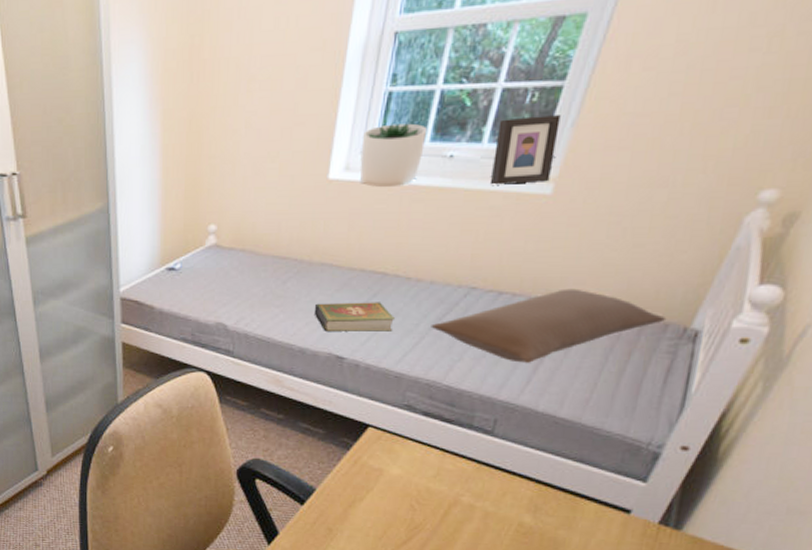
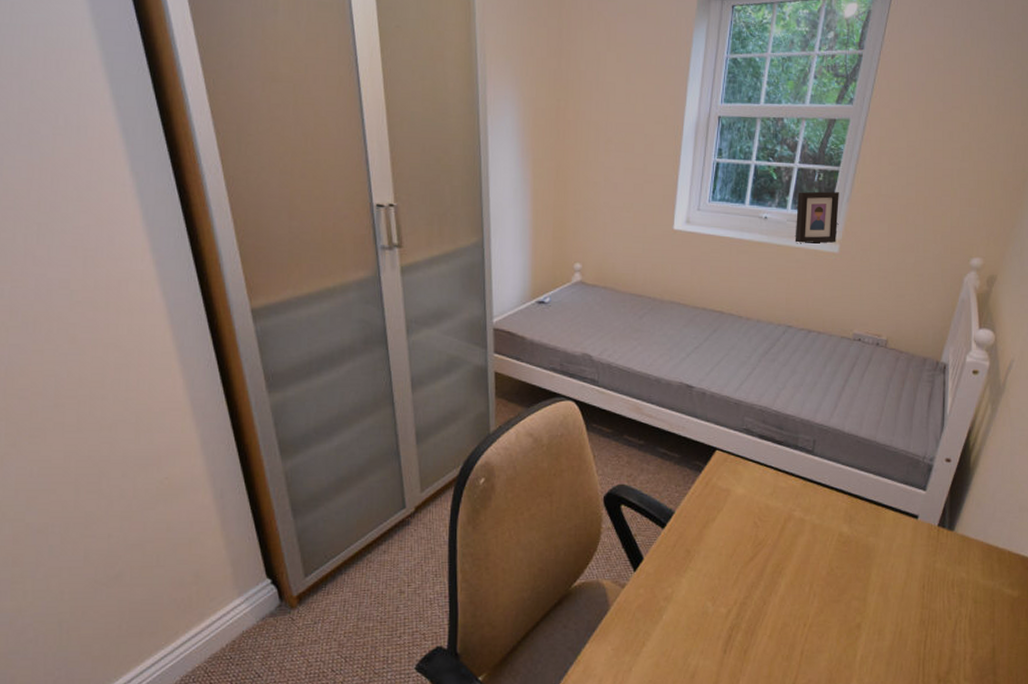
book: present [314,302,396,332] -> none [666,336,733,363]
planter: present [359,123,428,188] -> none [697,188,747,240]
pillow: present [431,288,667,363] -> none [760,328,925,390]

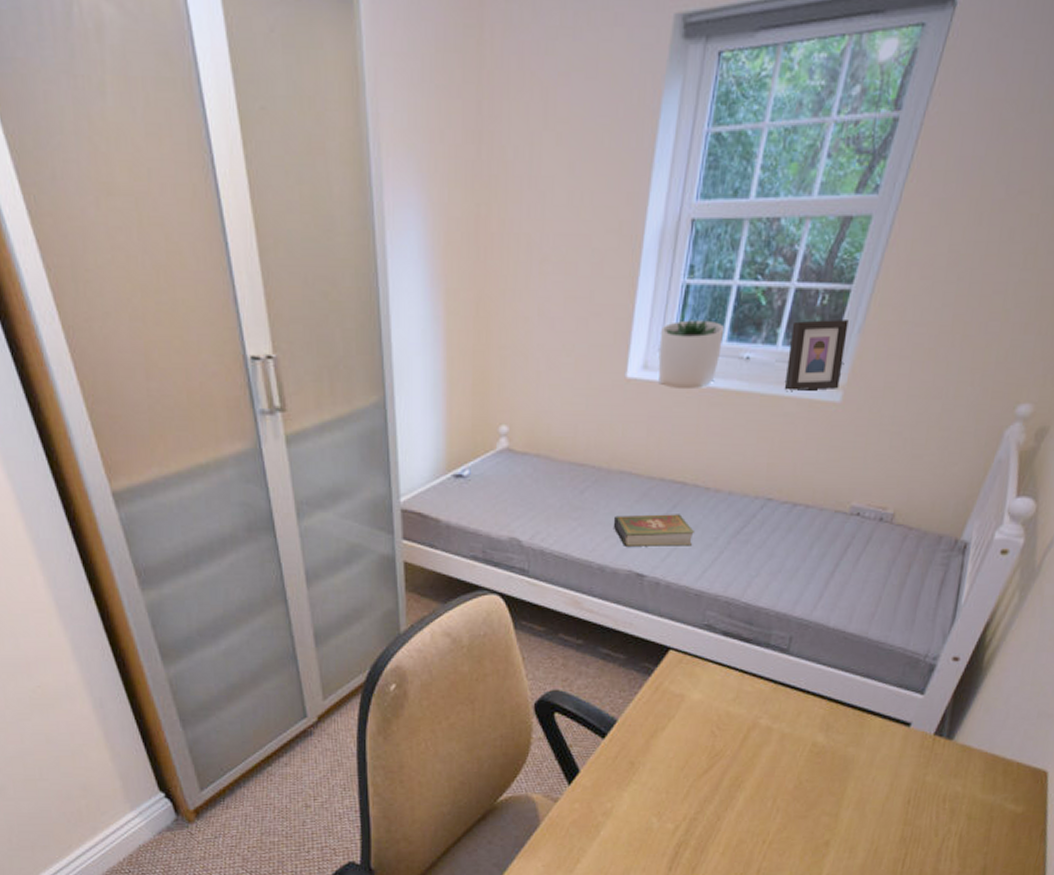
book: none [666,336,733,363] -> present [613,514,696,546]
planter: none [697,188,747,240] -> present [657,320,725,390]

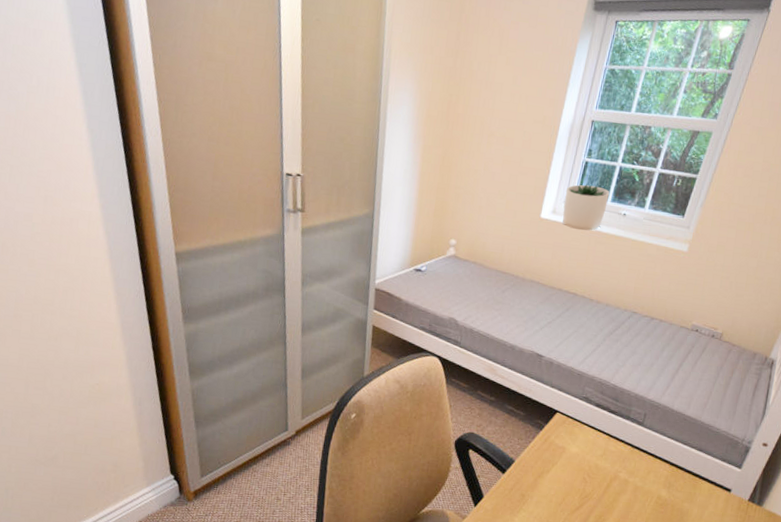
book: present [613,514,696,546] -> none [523,311,581,339]
picture frame: present [784,320,849,391] -> none [648,194,695,243]

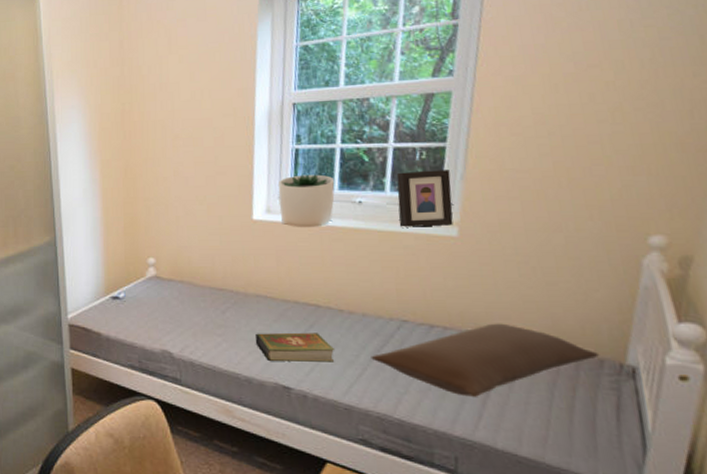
book: none [523,311,581,339] -> present [255,332,336,362]
pillow: none [605,320,755,373] -> present [371,323,600,397]
picture frame: none [648,194,695,243] -> present [396,170,453,227]

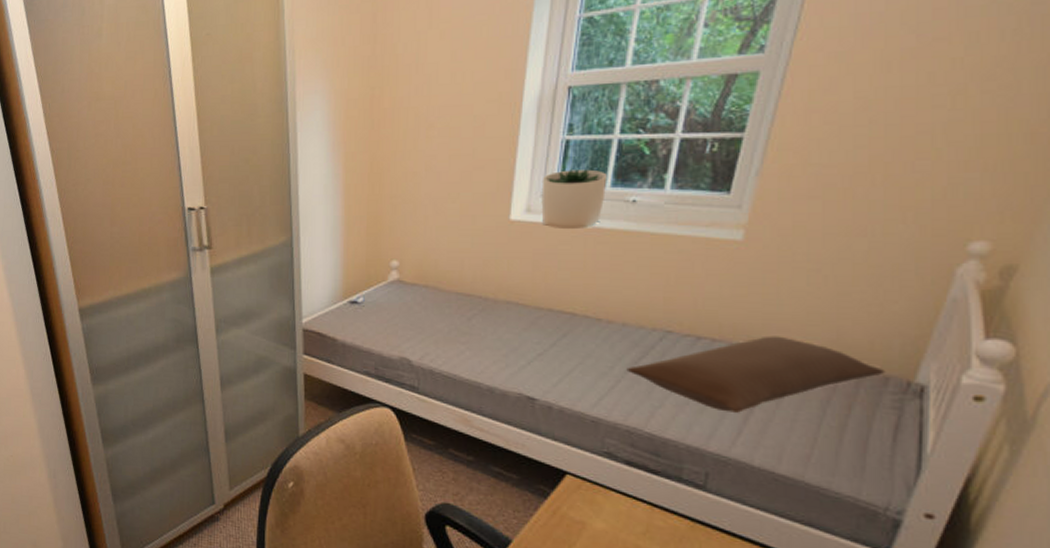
book: present [255,332,336,362] -> none [501,341,588,374]
picture frame: present [396,170,453,227] -> none [676,164,743,230]

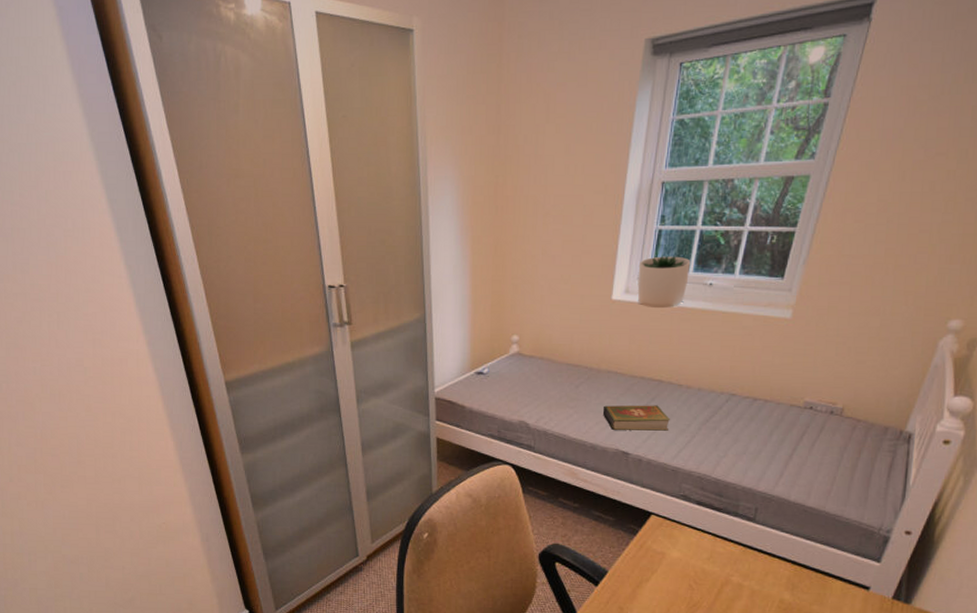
book: none [501,341,588,374] -> present [602,405,671,431]
pillow: present [626,335,886,413] -> none [700,396,887,459]

